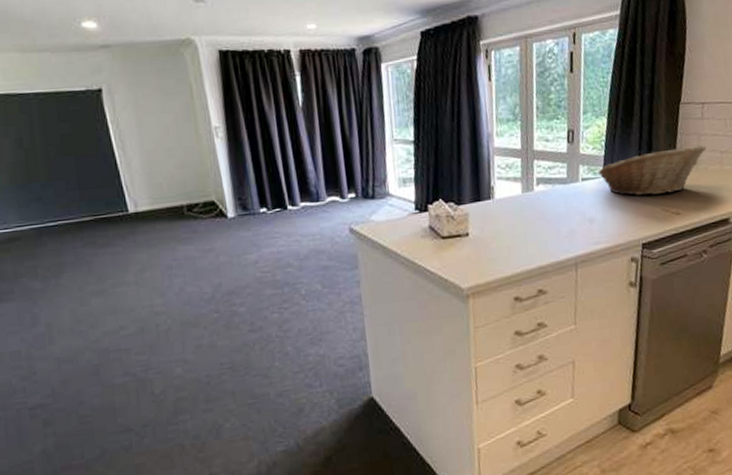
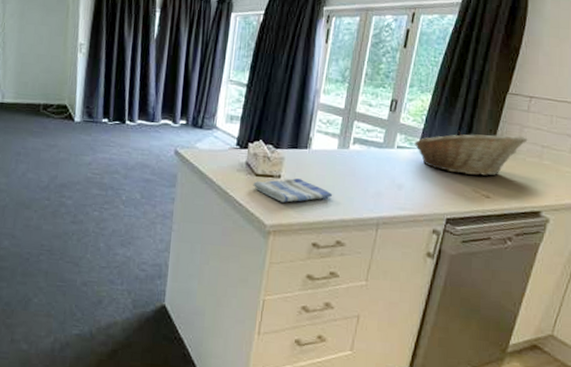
dish towel: none [441,232,526,262] -> present [253,178,333,203]

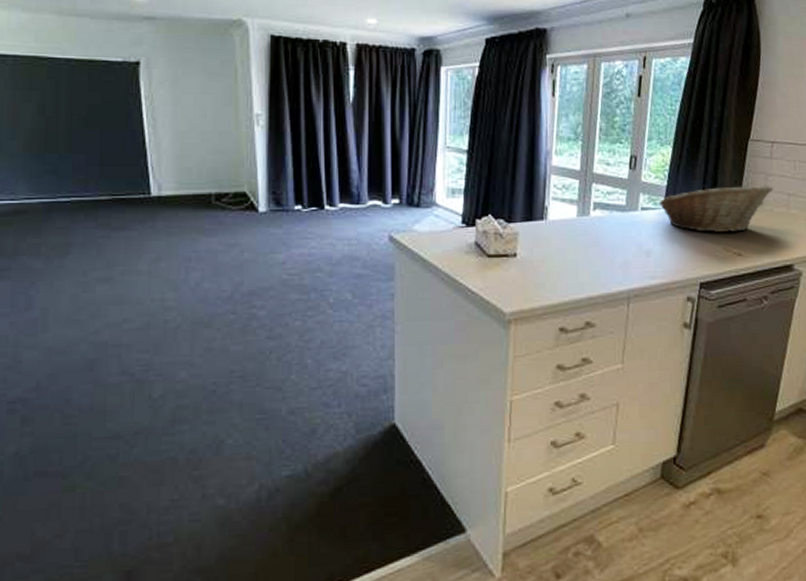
dish towel: present [253,178,333,203] -> none [485,255,577,285]

